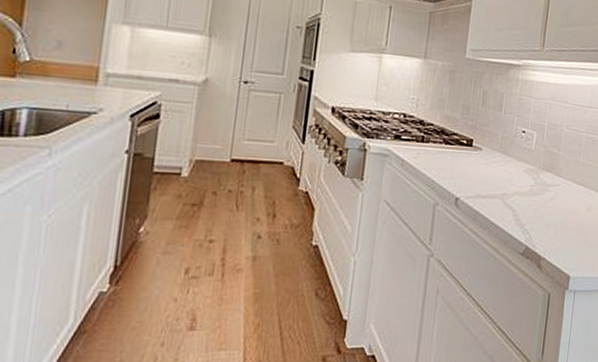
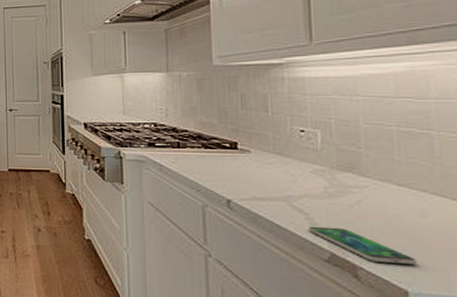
smartphone: none [513,222,580,252] -> present [308,226,418,265]

